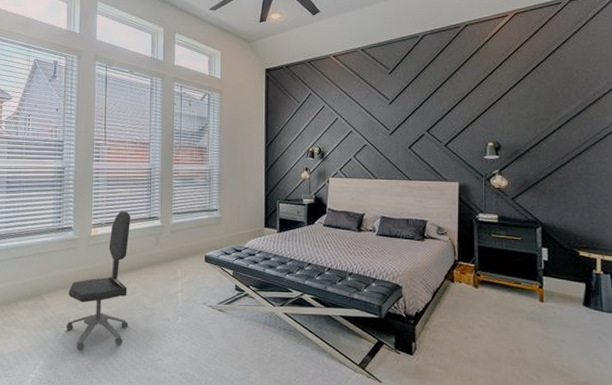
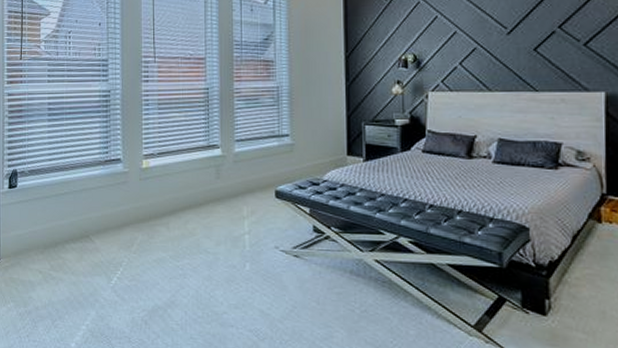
office chair: present [66,210,130,352] -> none [118,138,188,302]

